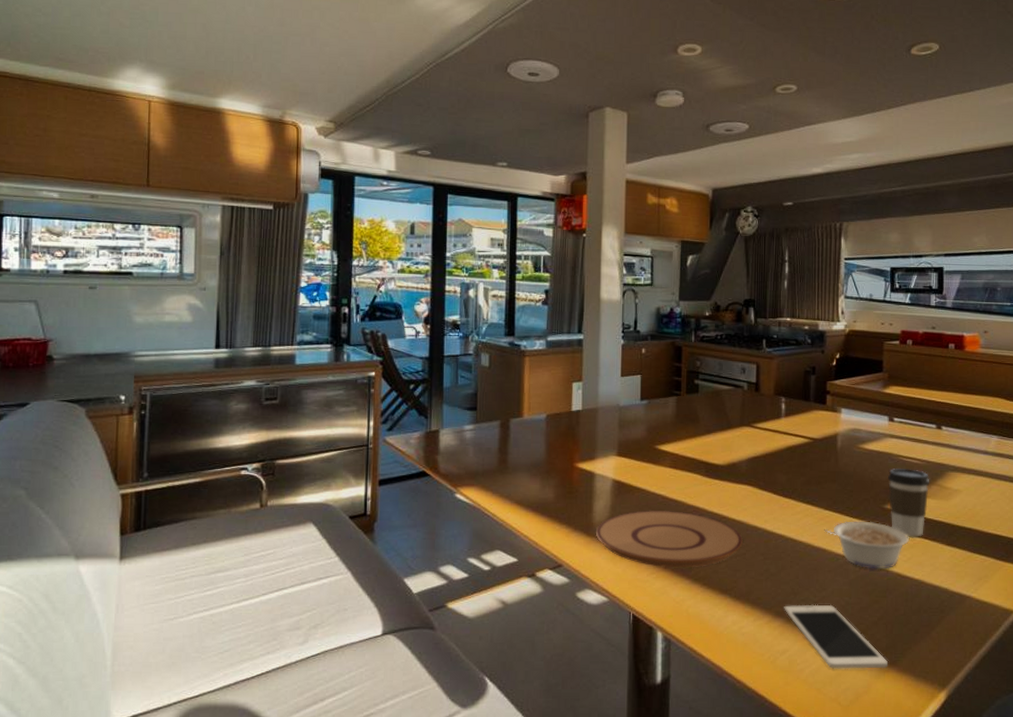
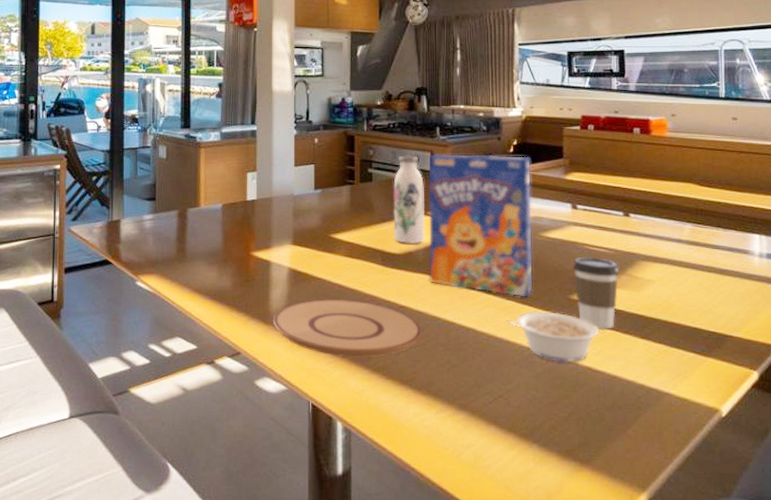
water bottle: none [718,367,749,455] -> present [393,155,425,244]
cereal box: none [752,366,852,507] -> present [429,154,533,297]
cell phone: present [784,604,889,669] -> none [467,397,582,468]

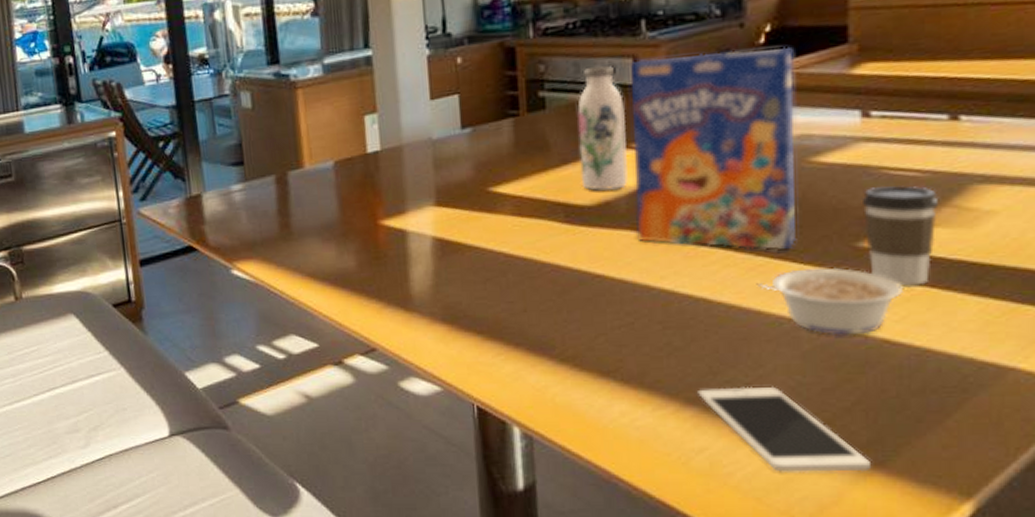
plate: present [273,298,422,358] -> none [417,271,629,346]
cell phone: none [467,397,582,468] -> present [698,386,872,472]

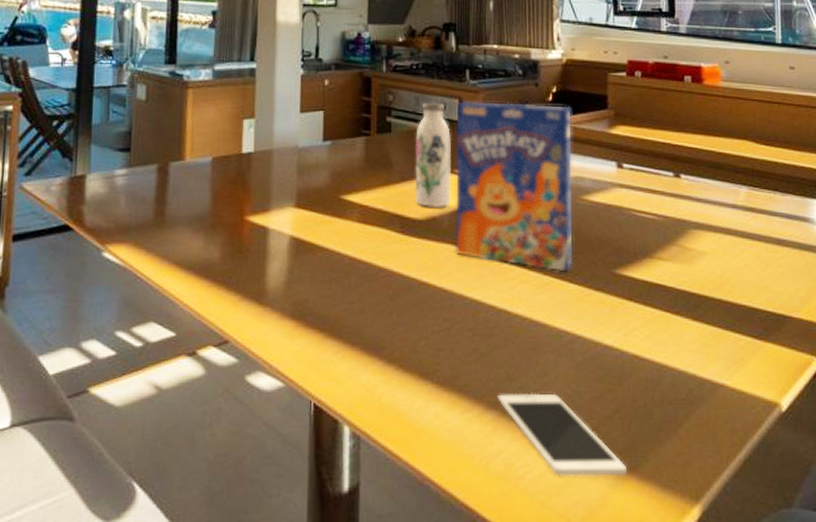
legume: present [756,267,905,336] -> none [544,289,648,350]
coffee cup: present [861,185,939,286] -> none [617,225,669,310]

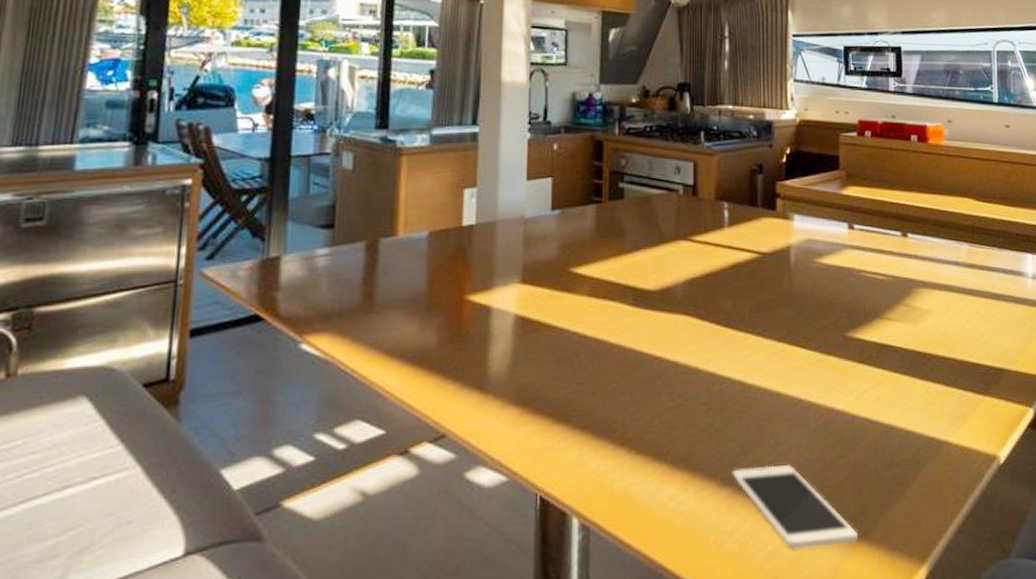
water bottle: present [415,102,451,207] -> none [648,166,685,277]
cereal box: present [456,101,573,272] -> none [690,164,807,338]

